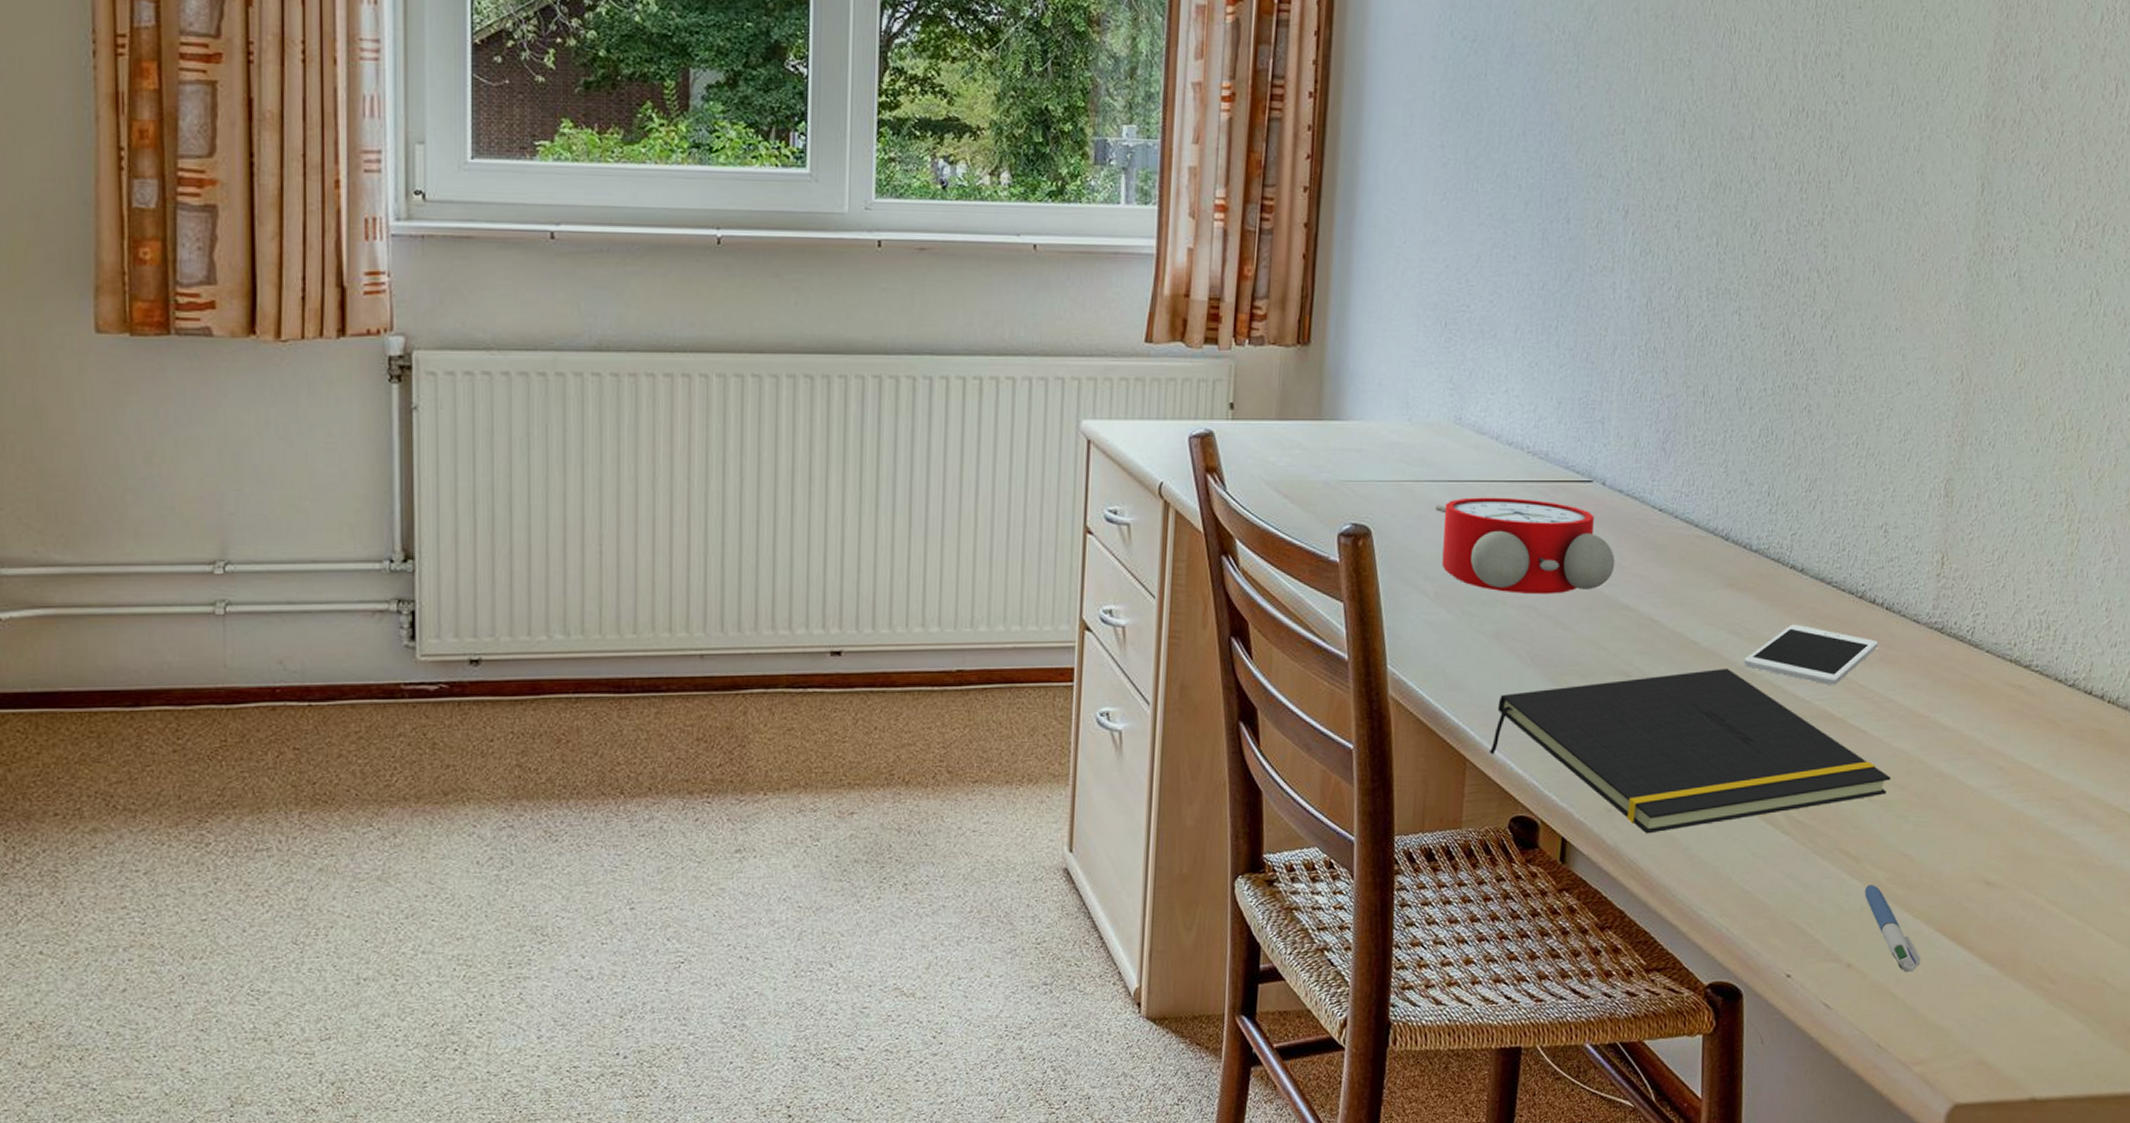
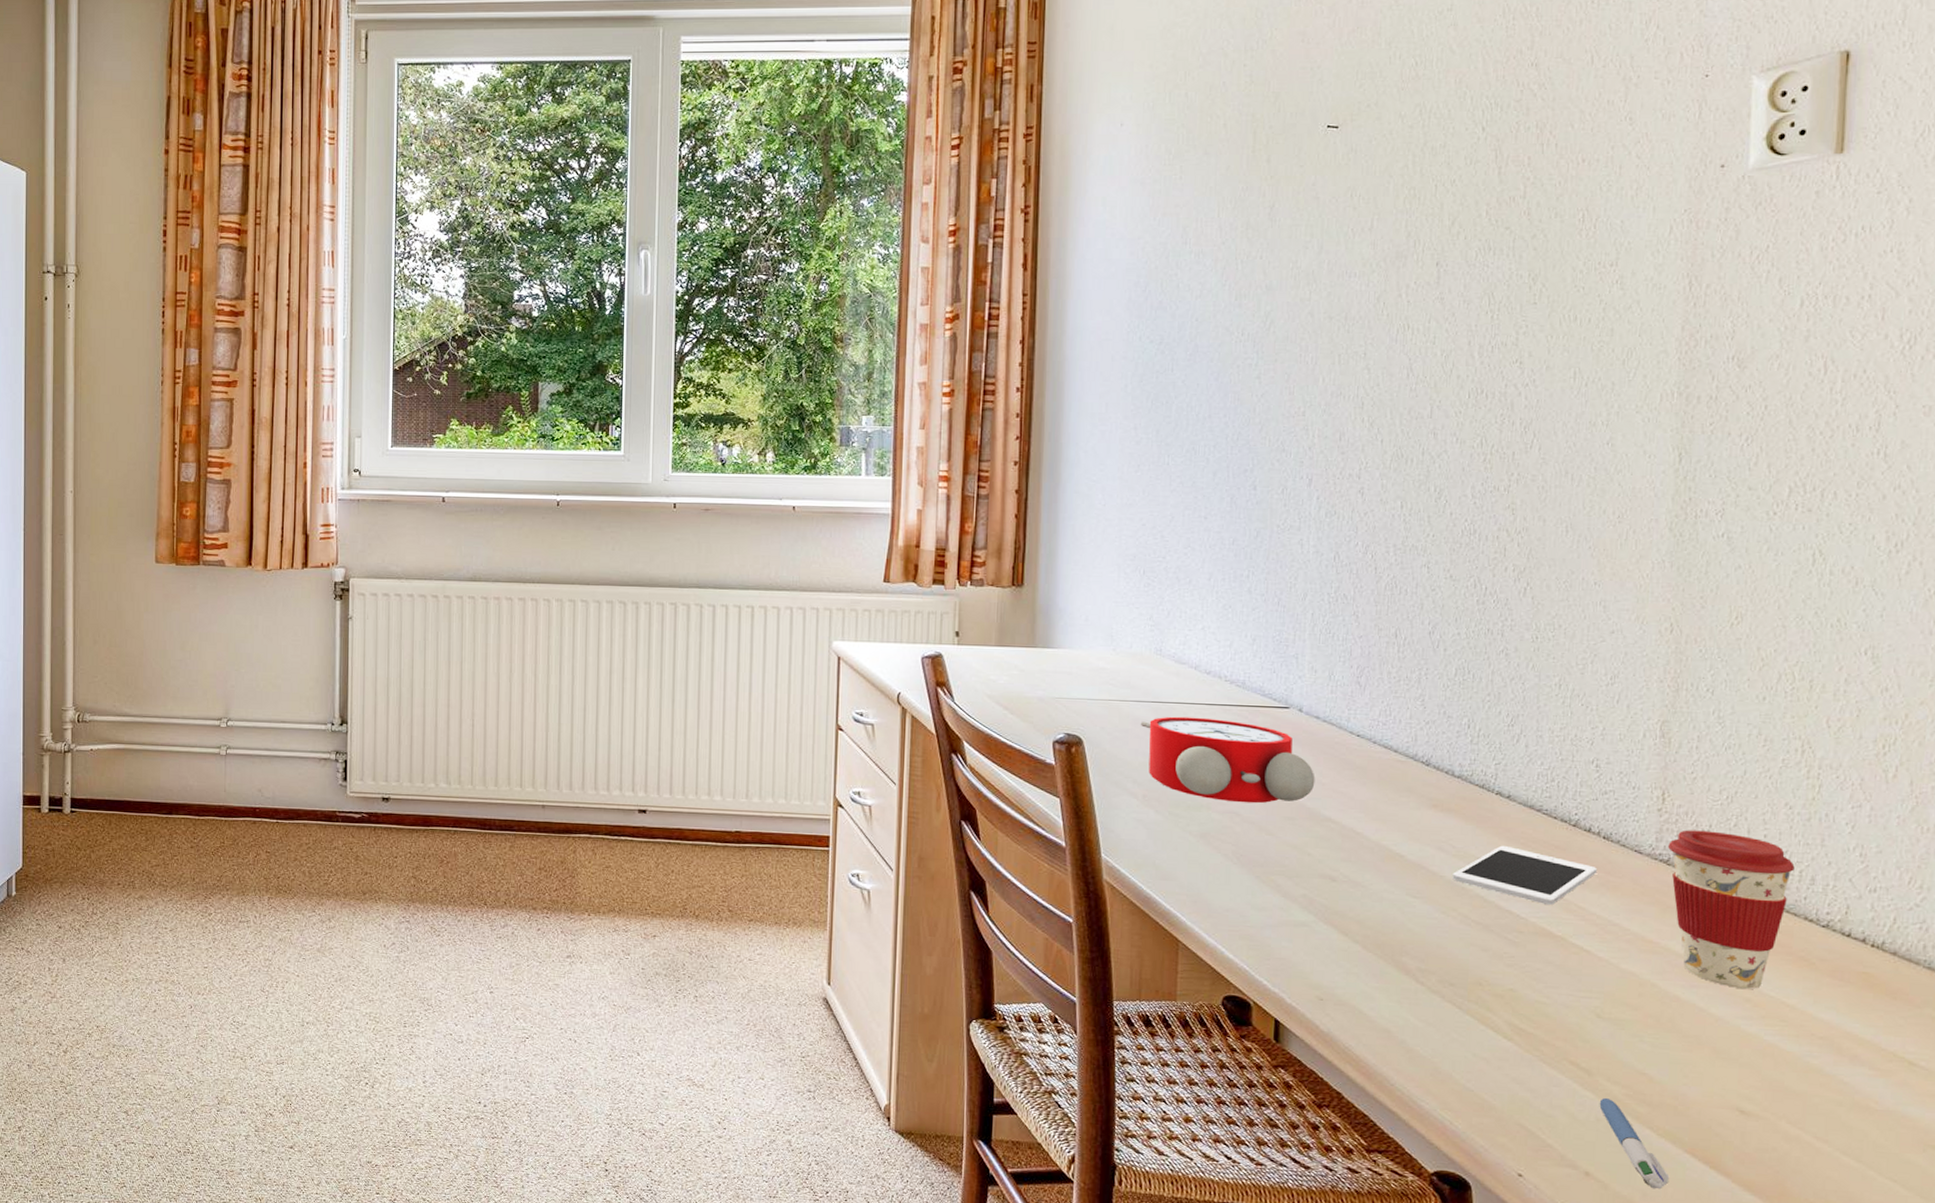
notepad: present [1490,668,1891,834] -> none [1201,880,1621,1025]
coffee cup: none [1943,594,2051,757] -> present [1668,830,1795,989]

